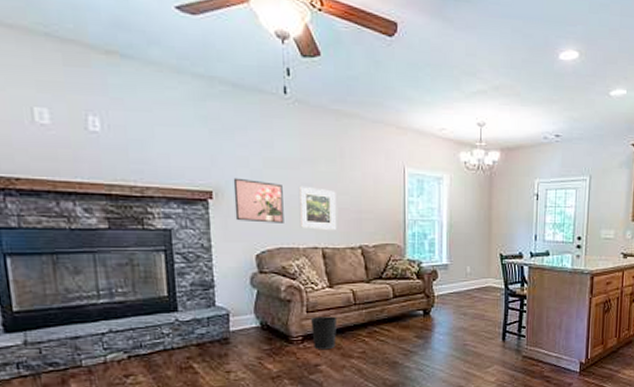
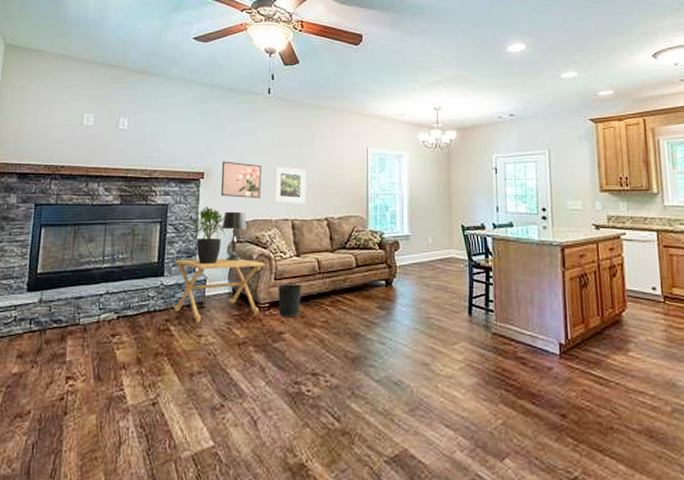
side table: none [188,290,295,359] -> present [174,258,265,323]
potted plant: none [205,232,251,298] -> present [193,206,229,265]
table lamp: none [241,238,271,293] -> present [222,211,247,261]

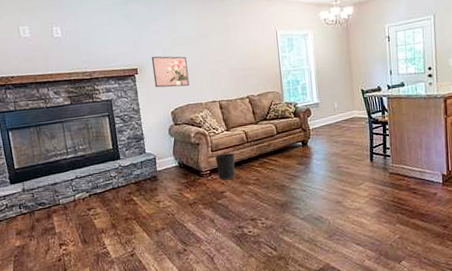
side table: present [174,258,265,323] -> none [126,138,203,192]
potted plant: present [193,206,229,265] -> none [135,97,168,146]
table lamp: present [222,211,247,261] -> none [160,99,182,141]
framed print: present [274,166,307,203] -> none [198,55,228,88]

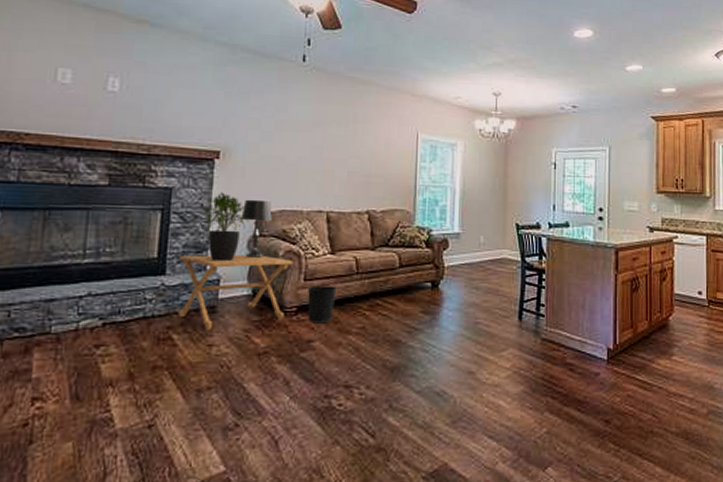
side table: none [126,138,203,192] -> present [178,254,294,330]
potted plant: none [135,97,168,146] -> present [204,192,250,262]
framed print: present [151,56,190,88] -> none [240,138,292,185]
table lamp: none [160,99,182,141] -> present [241,199,272,258]

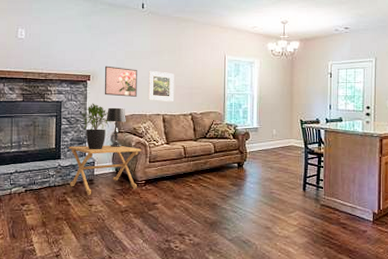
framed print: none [240,138,292,185] -> present [104,66,137,97]
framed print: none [306,148,346,193] -> present [148,70,175,101]
wastebasket: present [307,286,337,324] -> none [151,166,172,192]

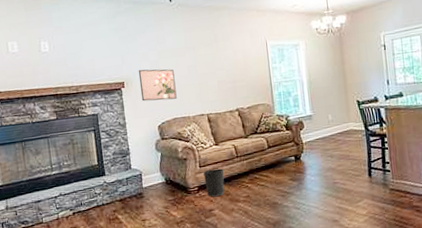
side table: present [68,145,142,195] -> none [111,153,190,210]
potted plant: present [82,103,112,150] -> none [121,111,154,162]
table lamp: present [106,107,126,147] -> none [147,112,169,156]
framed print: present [148,70,175,101] -> none [186,68,217,101]
wastebasket: none [151,166,172,192] -> present [202,168,225,197]

